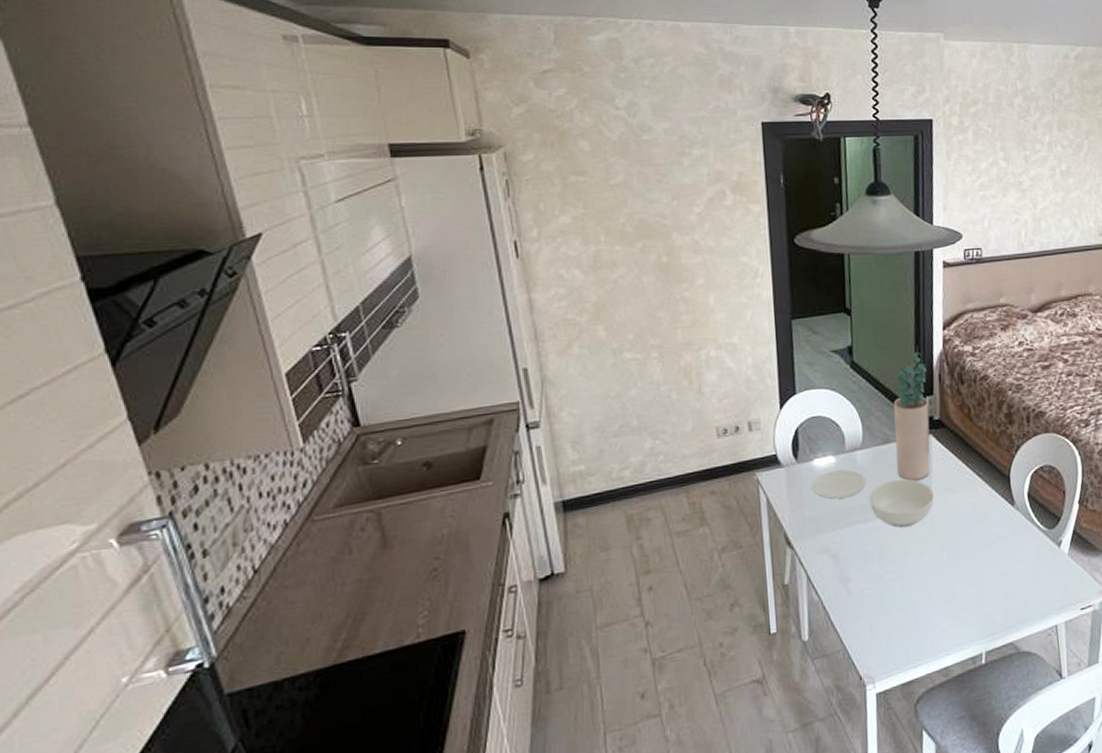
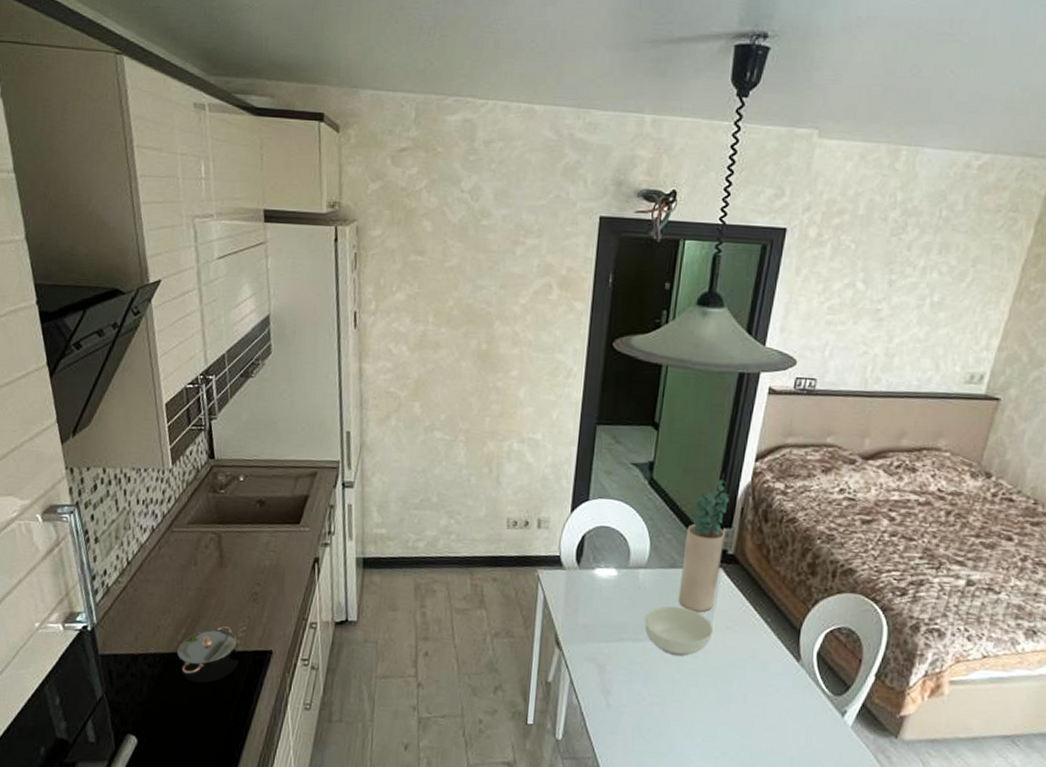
cooking pot: none [338,616,423,695] -> present [177,626,239,684]
plate: present [811,469,866,500] -> none [588,583,644,614]

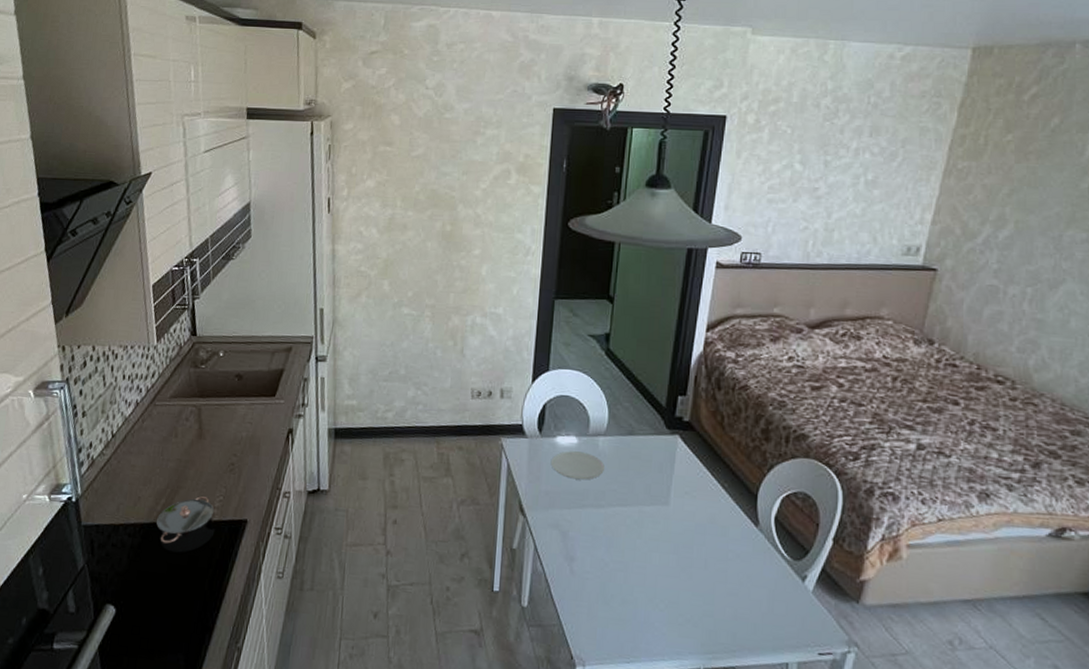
plate: none [588,583,644,614] -> present [550,451,604,480]
bowl: present [643,605,714,656] -> none [604,472,673,522]
vase: present [678,472,731,613] -> none [637,343,684,479]

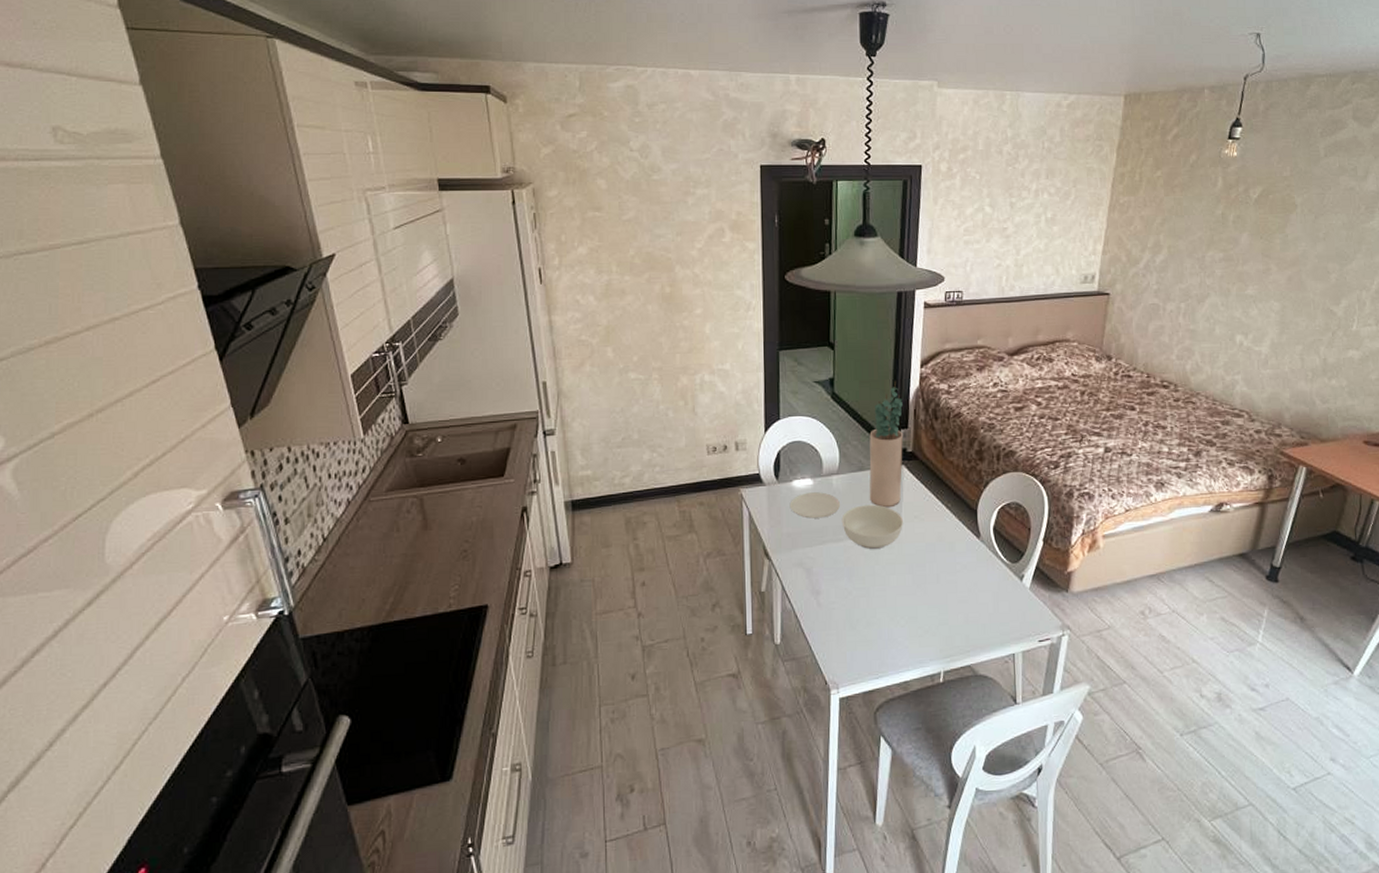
cooking pot: present [156,496,215,553] -> none [387,588,454,650]
bowl: none [604,472,673,522] -> present [841,504,904,549]
vase: none [637,343,684,479] -> present [869,380,904,508]

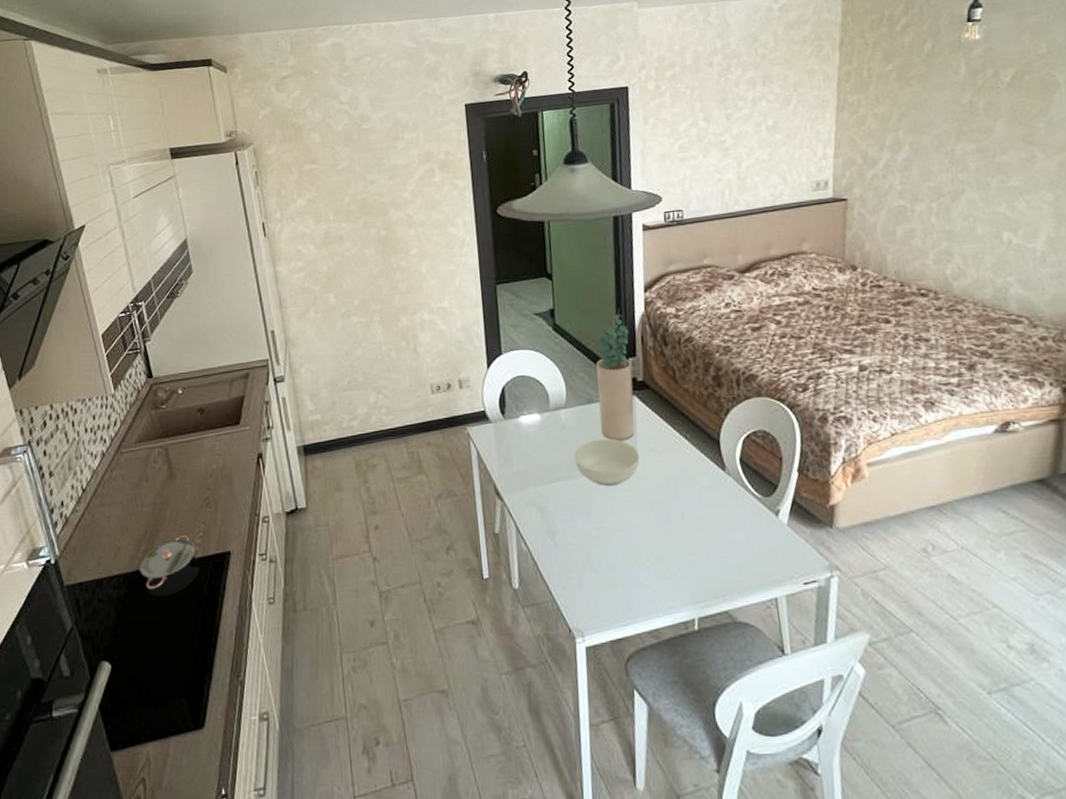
cooking pot: none [387,588,454,650] -> present [140,535,200,597]
plate: present [789,492,840,519] -> none [518,427,571,456]

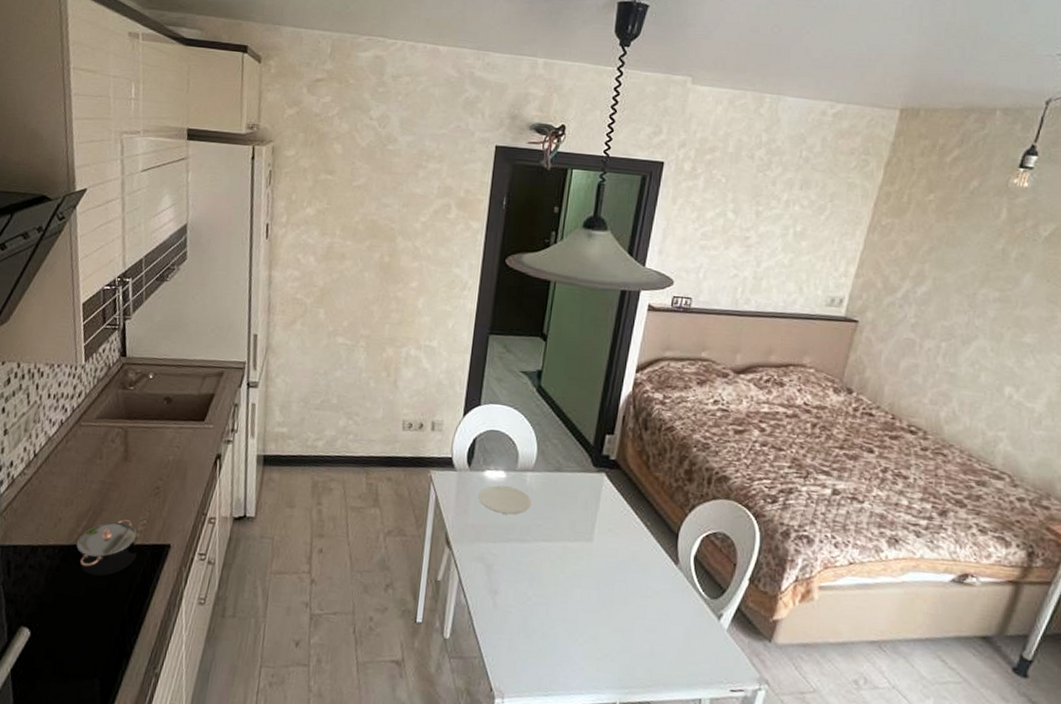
plate: none [518,427,571,456] -> present [478,485,531,515]
bowl: present [573,438,641,486] -> none [530,507,597,557]
vase: present [596,307,635,441] -> none [563,382,613,515]

